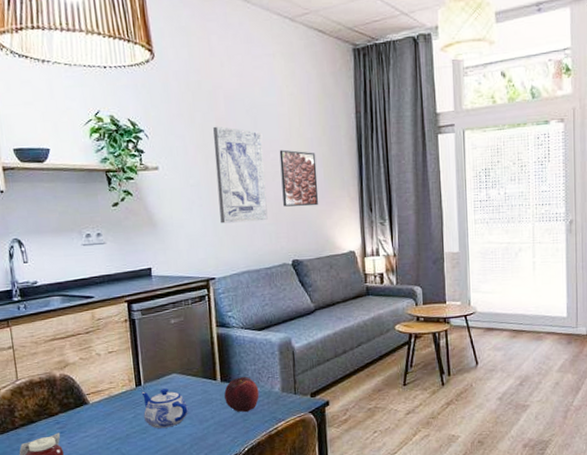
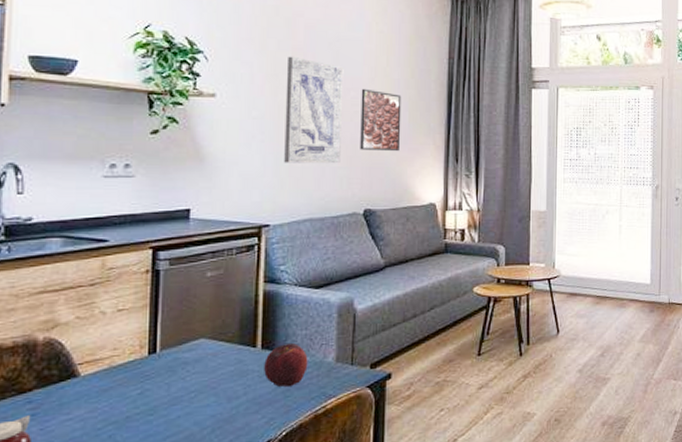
teapot: present [141,388,188,428] -> none [154,357,214,408]

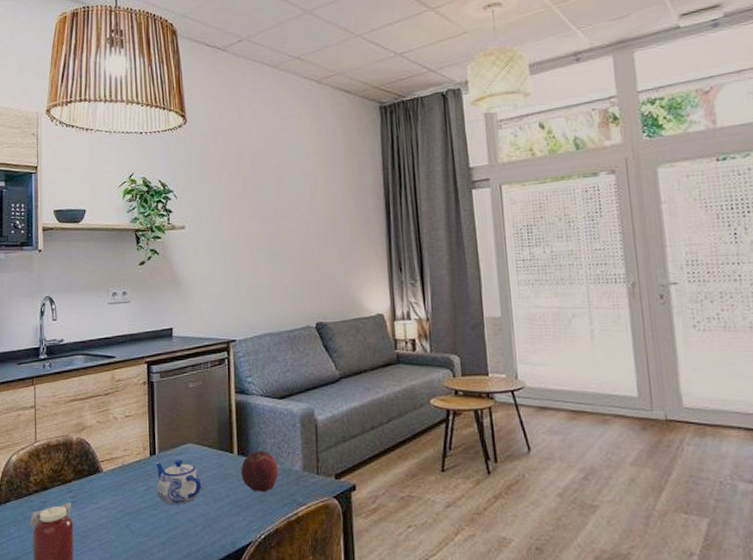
teapot: none [154,357,214,408] -> present [155,459,202,504]
wall art: present [284,56,344,164] -> none [239,185,291,283]
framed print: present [360,88,402,152] -> none [304,207,344,266]

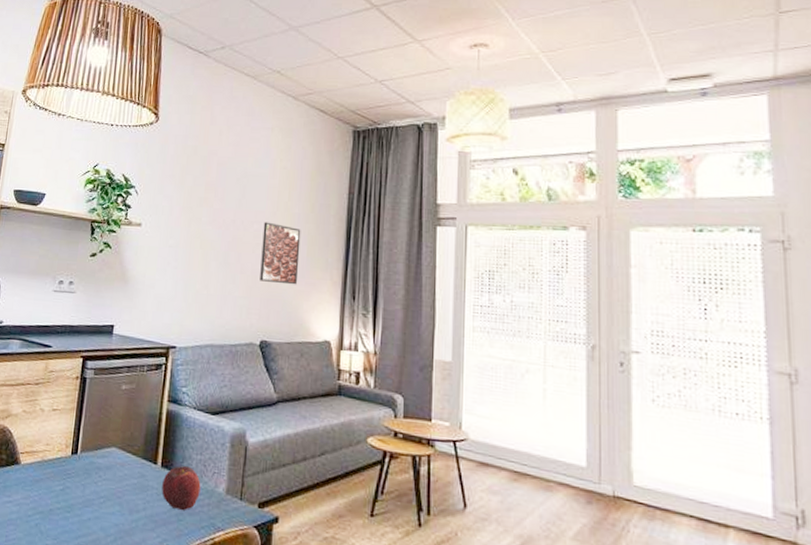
teapot: present [155,459,202,504] -> none [72,461,120,511]
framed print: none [304,207,344,266] -> present [260,221,301,285]

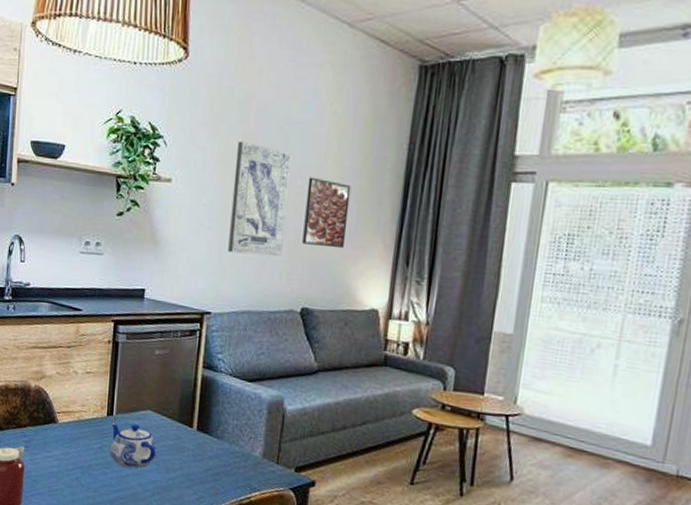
teapot: none [72,461,120,511] -> present [110,422,157,468]
fruit: present [162,465,201,511] -> none [198,429,237,472]
wall art: none [192,190,249,293] -> present [228,141,292,257]

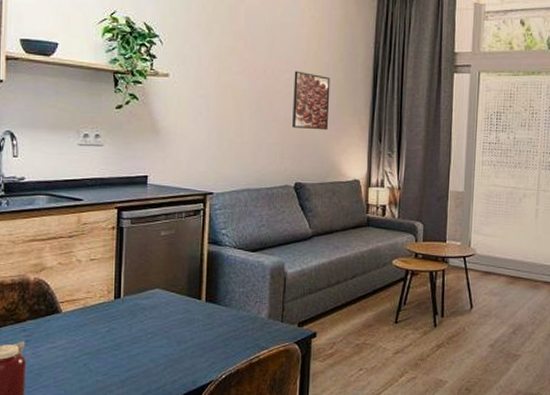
teapot: present [110,422,157,468] -> none [119,303,167,346]
wall art: present [228,141,292,257] -> none [226,40,279,140]

